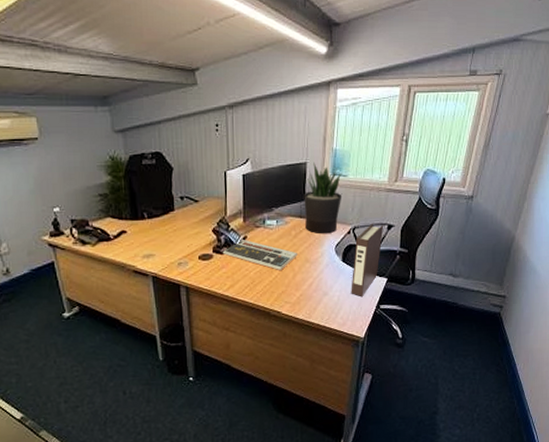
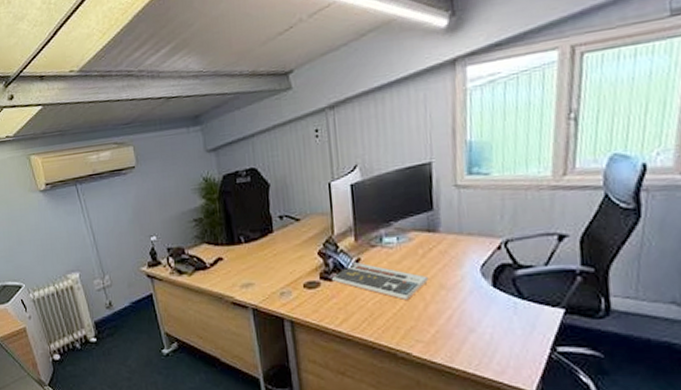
planter: present [304,163,342,234] -> none [431,161,485,252]
binder: present [351,223,384,296] -> none [509,233,552,334]

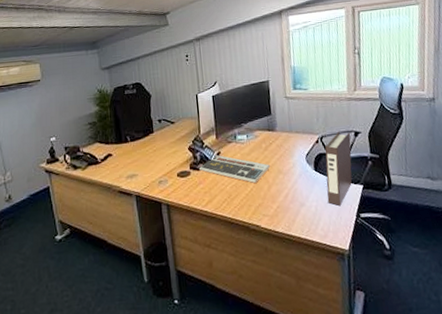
binder: none [509,233,552,334] -> present [325,131,353,206]

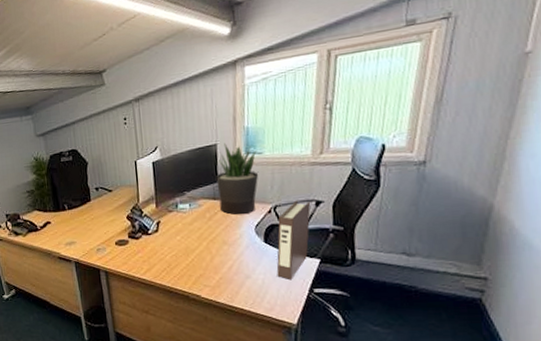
computer keyboard: present [198,155,271,184] -> none [137,224,215,254]
planter: none [269,80,306,145] -> present [216,143,259,215]

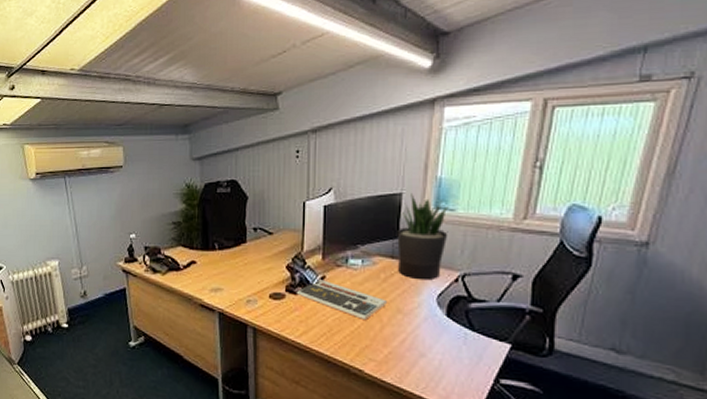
computer keyboard: none [137,224,215,254] -> present [296,279,388,321]
binder: present [276,200,311,279] -> none [457,270,507,364]

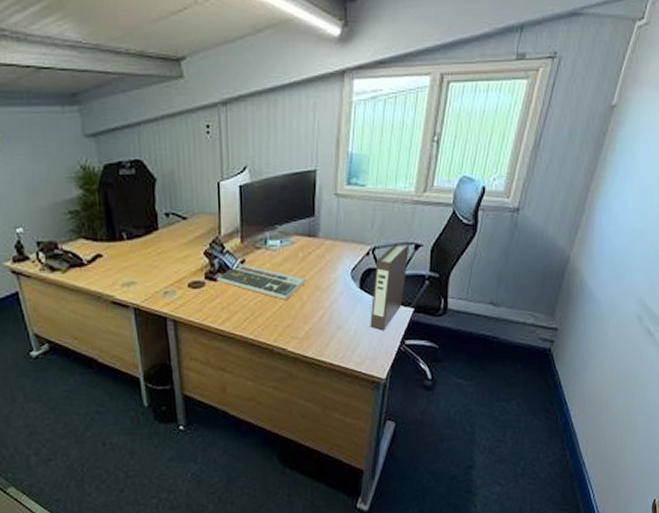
planter: present [397,194,449,281] -> none [313,170,360,256]
binder: none [457,270,507,364] -> present [370,242,410,330]

